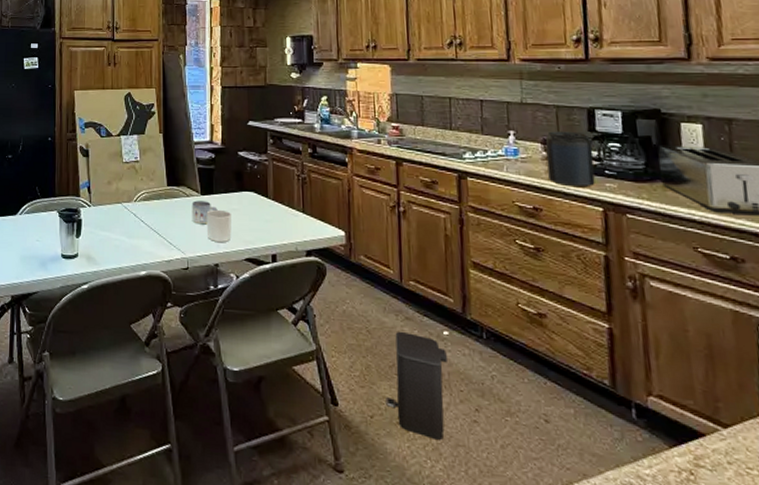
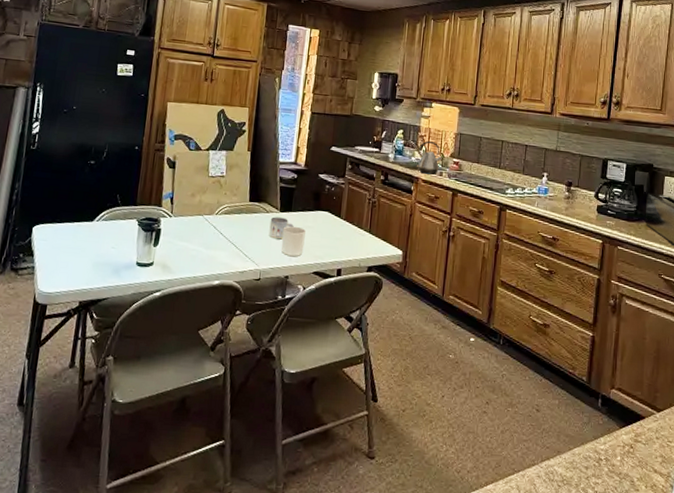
kettle: none [347,105,379,143] -> present [416,140,443,175]
pedal bin: present [386,331,447,440] -> none [417,337,471,428]
soda can: present [545,131,595,188] -> none [567,175,602,224]

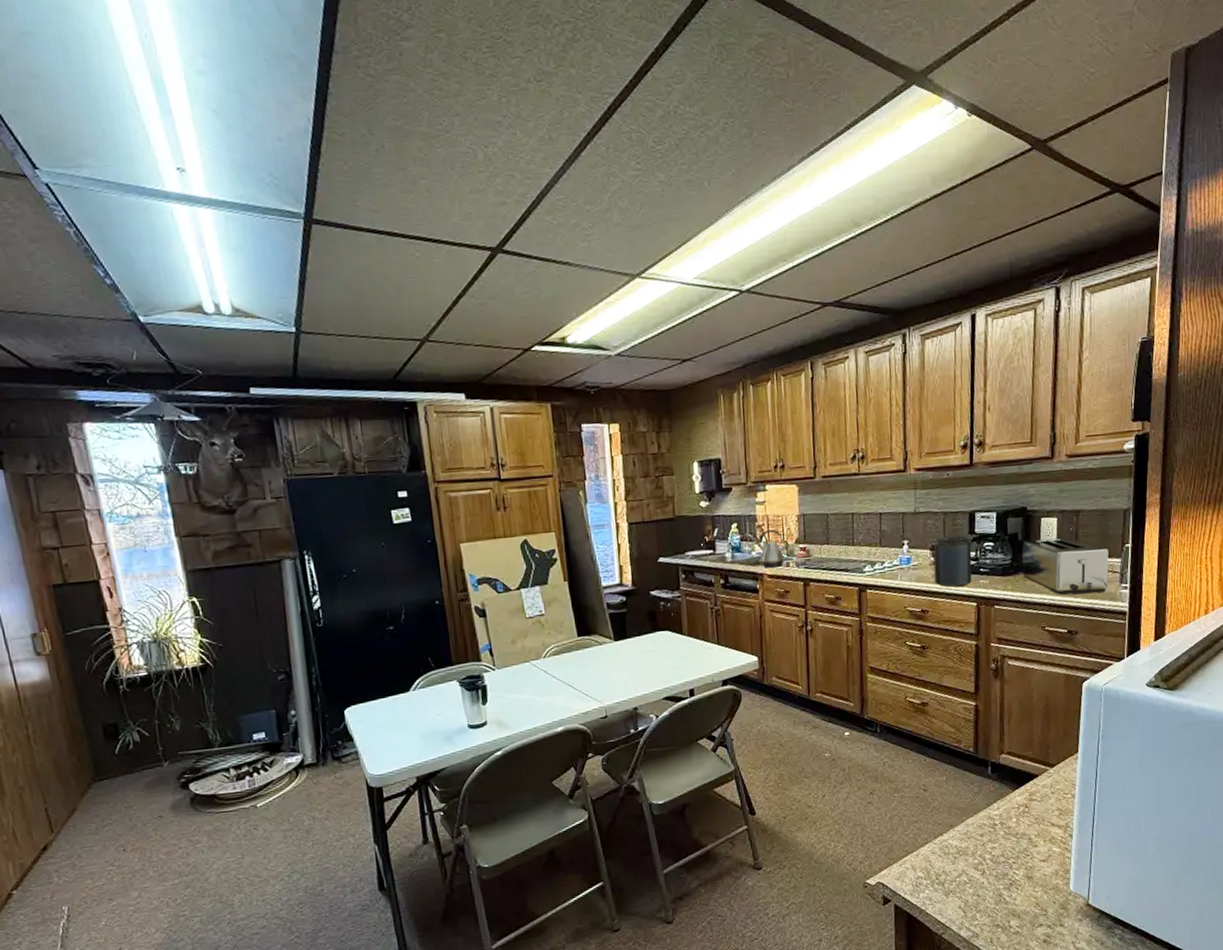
mug: present [269,216,294,240] -> none [605,646,633,672]
mug: present [281,226,307,257] -> none [621,653,649,687]
soda can: none [567,175,602,224] -> present [933,535,972,588]

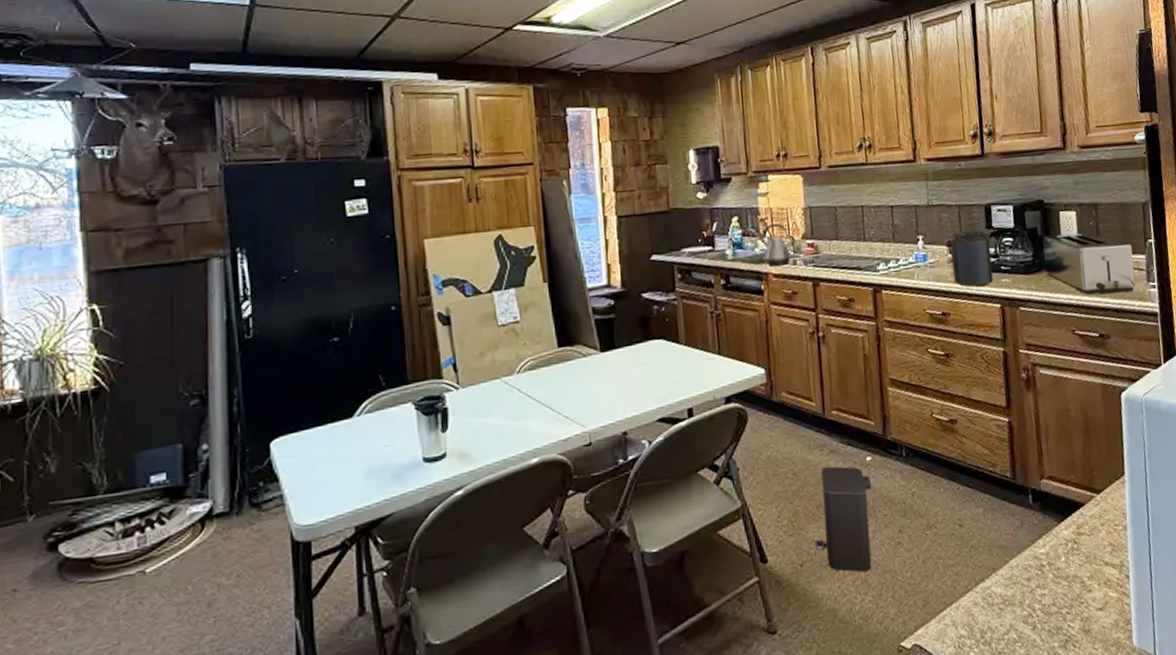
pedal bin: none [796,739,848,825] -> present [815,466,872,572]

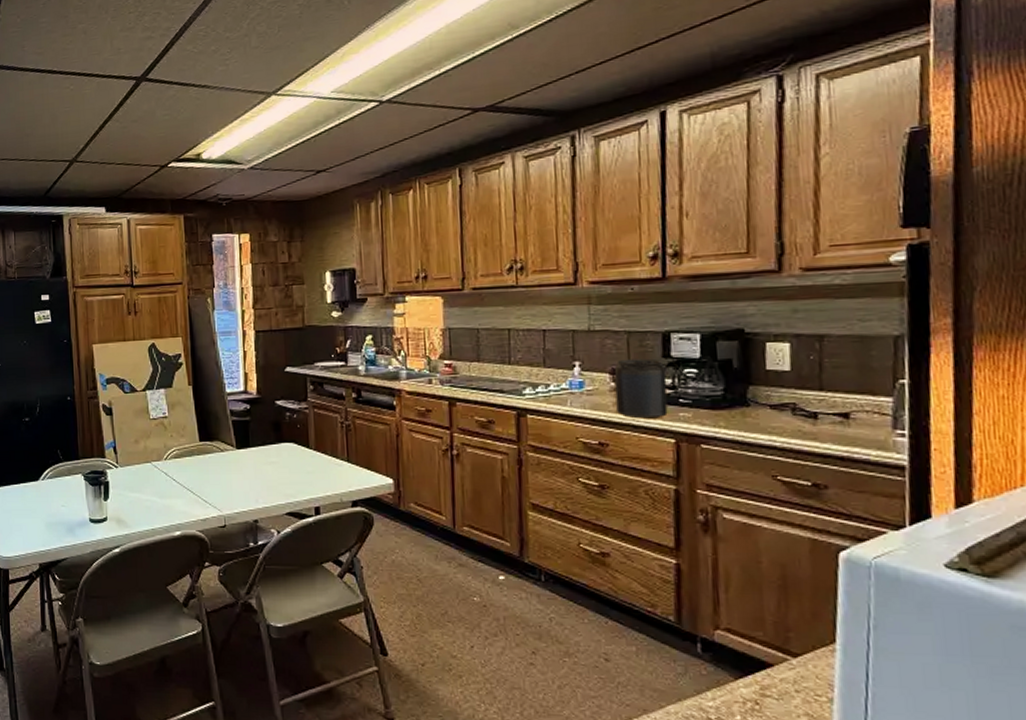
kettle: present [761,223,794,266] -> none [395,343,430,384]
pedal bin: present [815,466,872,572] -> none [438,578,503,684]
toaster: present [1042,232,1136,295] -> none [739,366,874,439]

